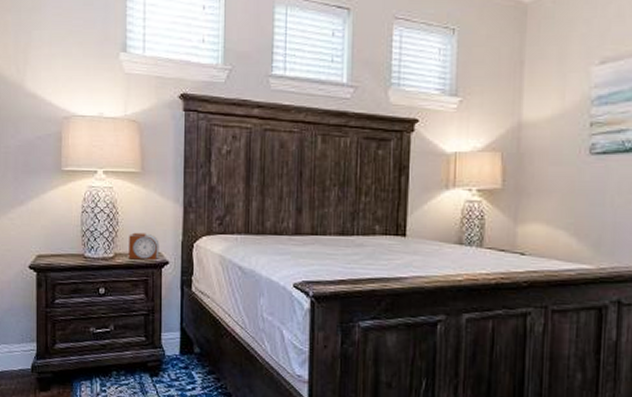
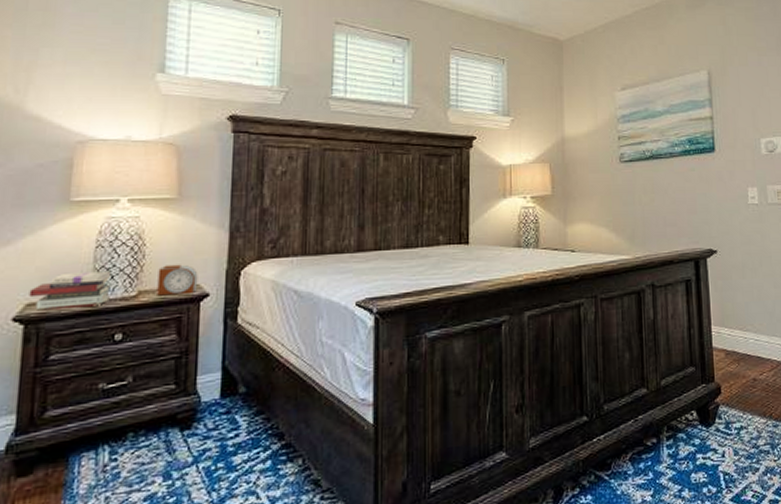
books: none [38,232,95,263] -> present [29,270,112,311]

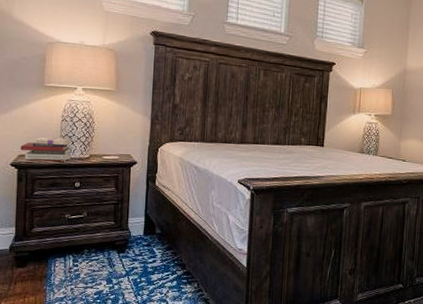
alarm clock: present [157,264,198,296] -> none [102,138,130,161]

